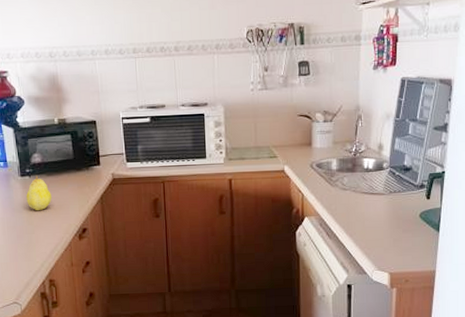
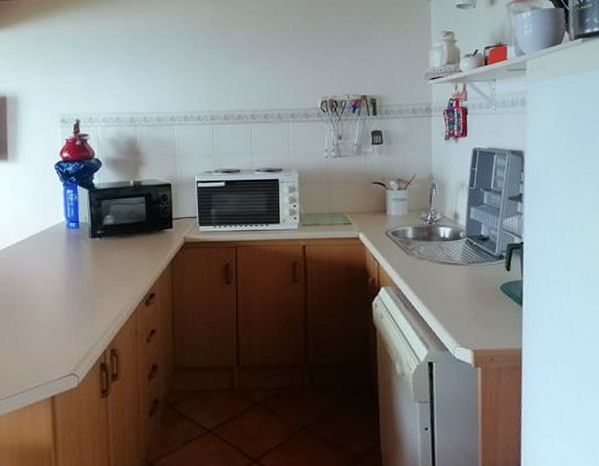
fruit: present [26,176,52,211] -> none [95,238,121,275]

